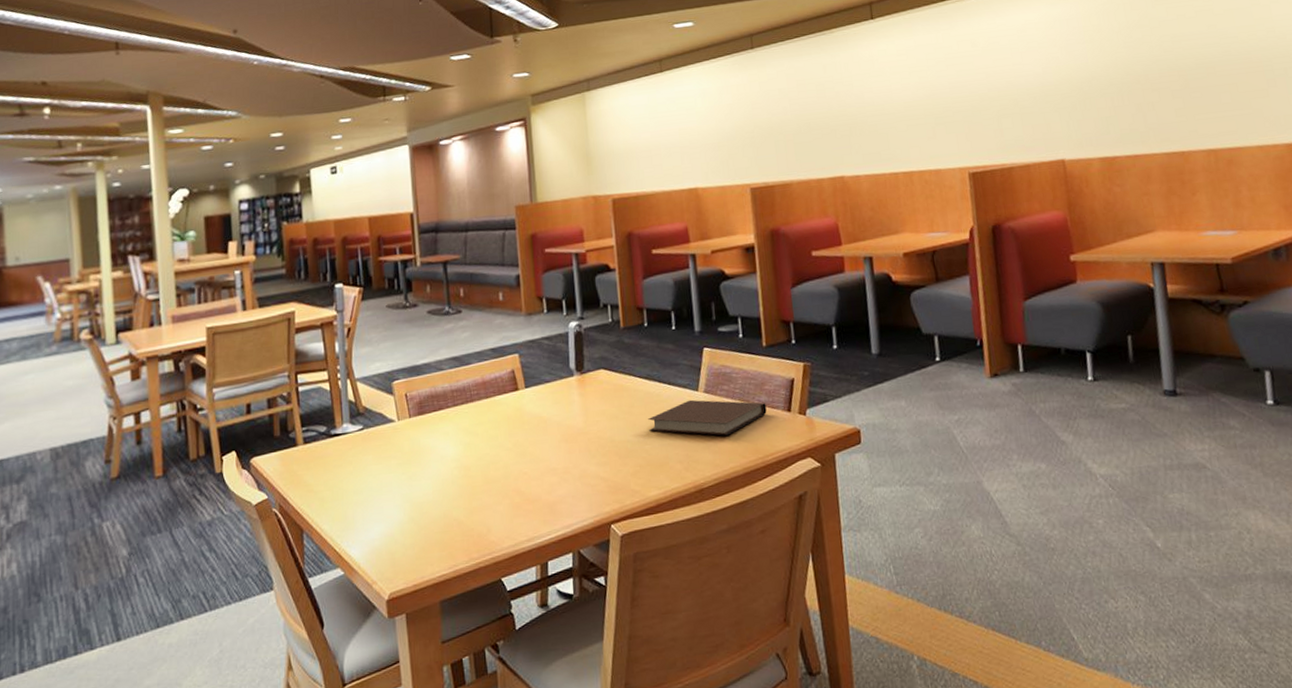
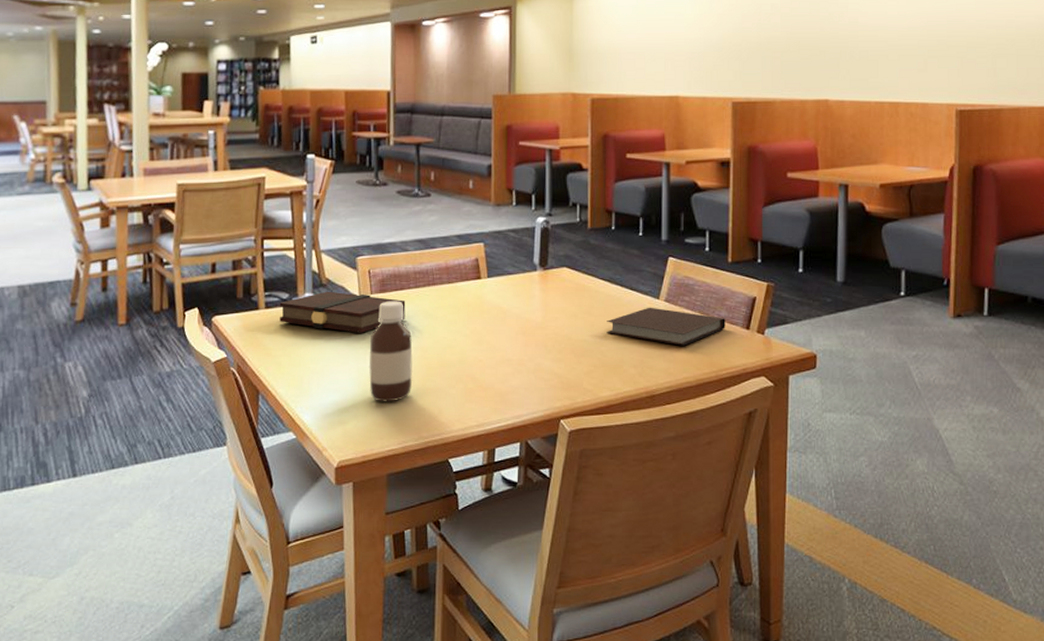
book: none [317,418,446,460] -> present [279,291,406,333]
bottle: none [412,422,458,527] -> present [368,301,413,402]

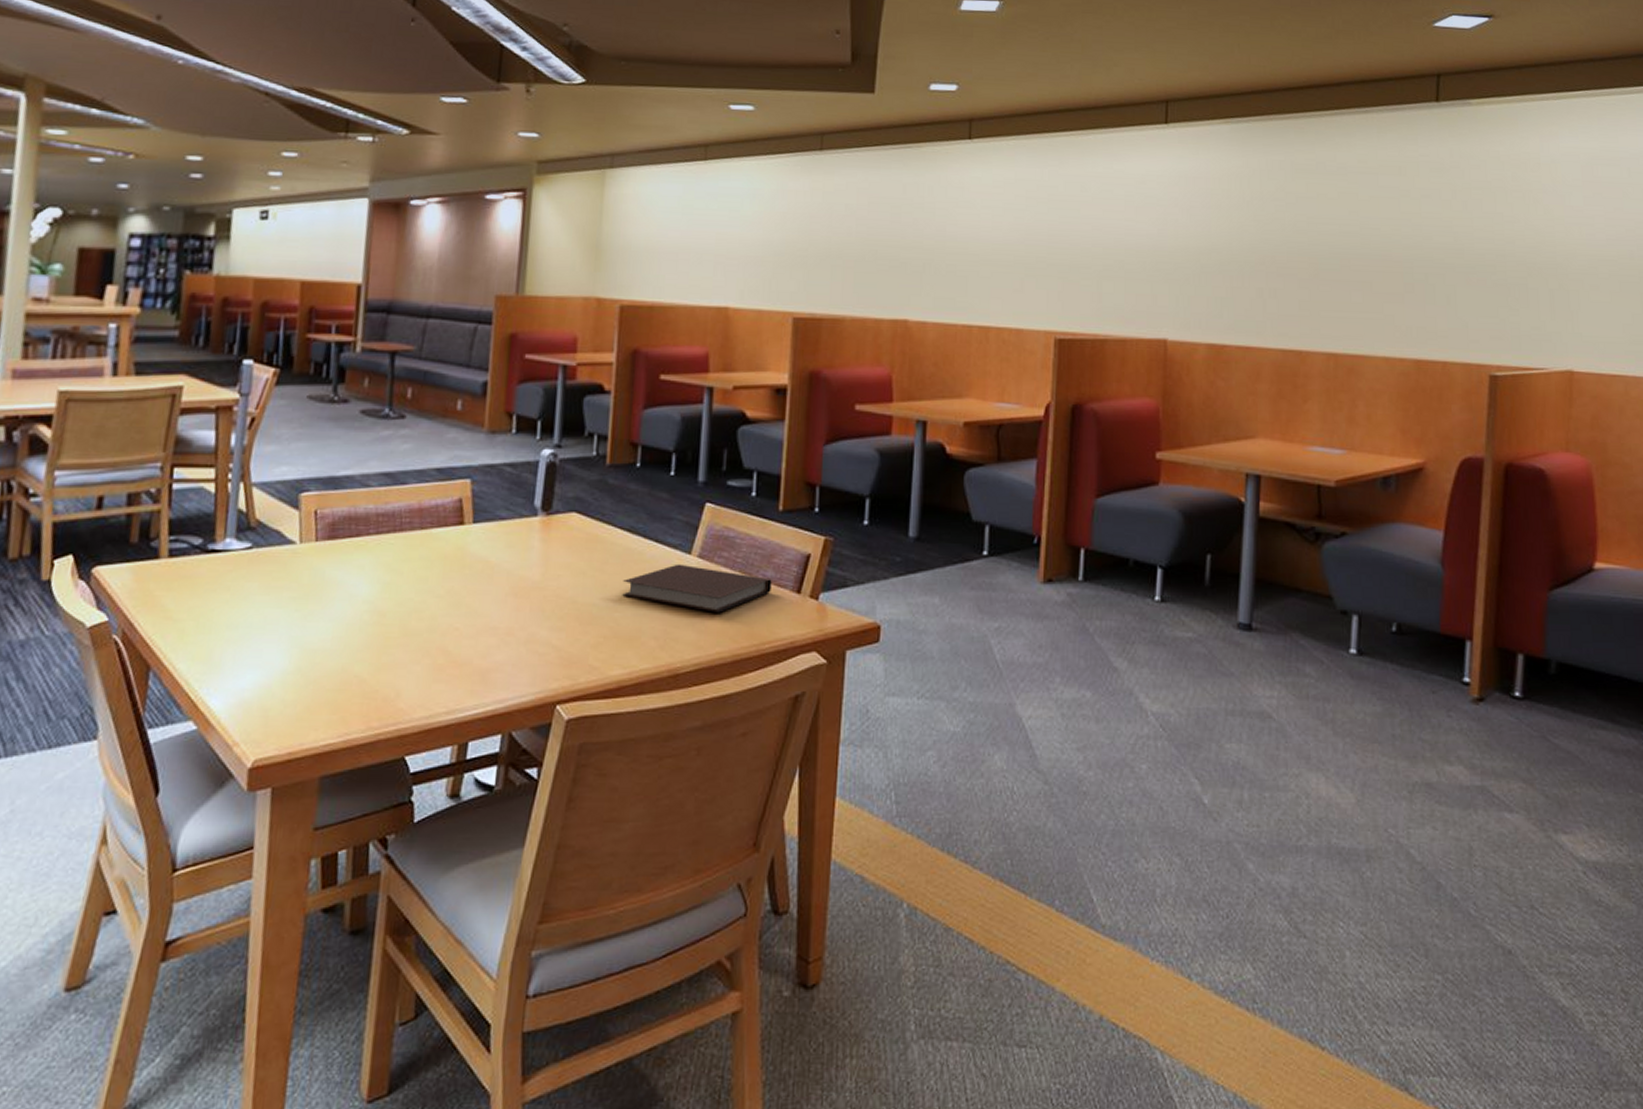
book: present [279,291,406,333] -> none [187,536,362,592]
bottle: present [368,301,413,402] -> none [304,550,367,682]

